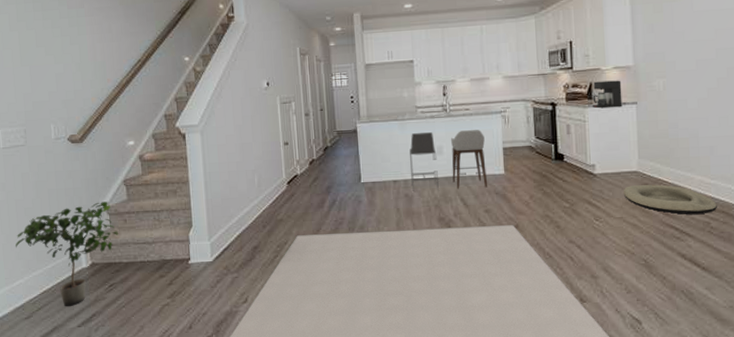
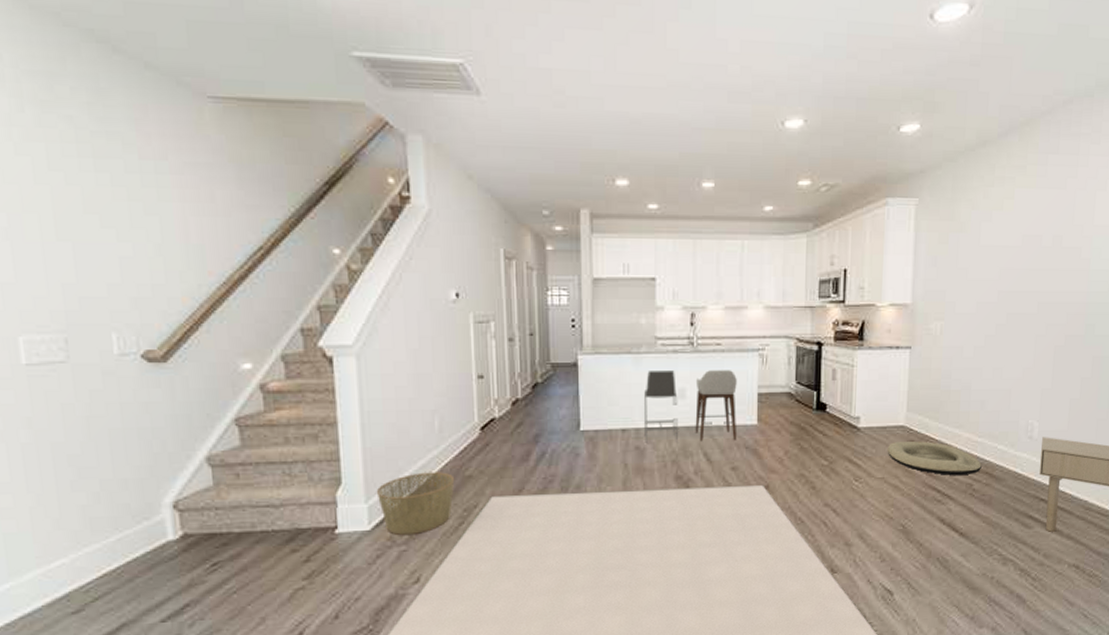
potted plant: present [15,201,119,306] -> none [52,448,228,594]
basket: none [215,217,270,265] -> present [376,472,455,535]
coffee maker: present [592,80,623,109] -> none [862,319,897,352]

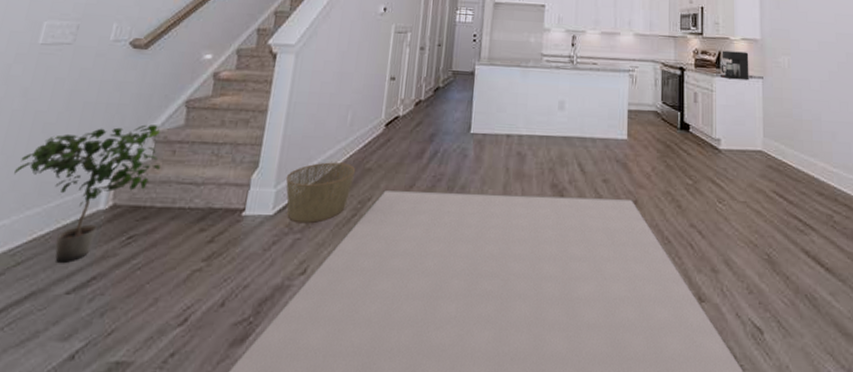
potted plant: none [52,448,228,594] -> present [14,124,161,263]
bar stool: present [644,371,678,443] -> none [526,83,558,151]
bar stool: present [695,370,737,442] -> none [571,86,610,154]
coffee maker: none [862,319,897,352] -> present [720,50,749,81]
dog bed: present [887,441,982,475] -> none [747,166,840,205]

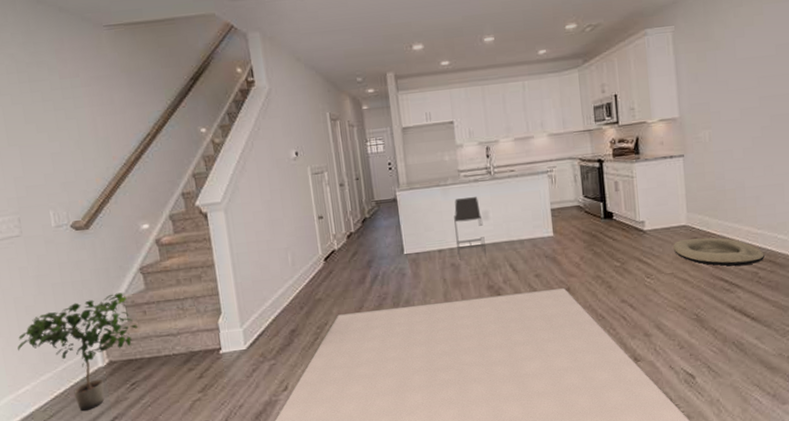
basket: present [286,162,356,223] -> none [248,297,308,352]
bar stool: none [526,83,558,151] -> present [454,197,487,260]
coffee maker: present [720,50,749,81] -> none [639,133,670,164]
dog bed: none [747,166,840,205] -> present [673,237,764,266]

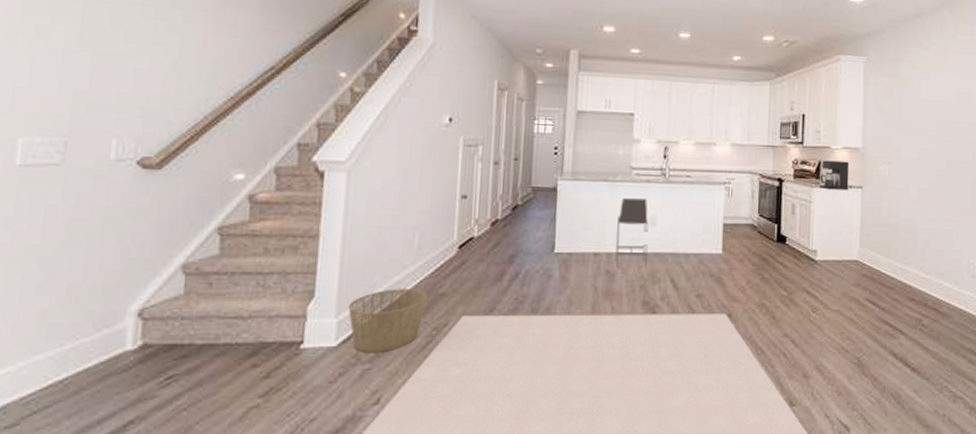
potted plant: present [17,292,139,411] -> none [11,255,197,408]
basket: none [248,297,308,352] -> present [348,288,428,352]
coffee maker: none [639,133,670,164] -> present [819,160,849,191]
dog bed: present [673,237,764,266] -> none [842,276,929,310]

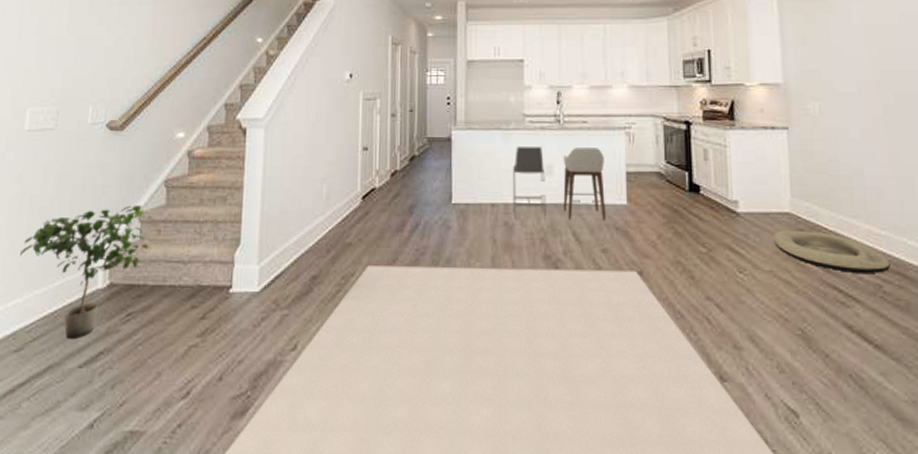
potted plant: none [11,255,197,408] -> present [20,205,149,339]
basket: present [348,288,428,352] -> none [268,237,336,299]
bar stool: none [663,200,704,269] -> present [563,147,607,221]
coffee maker: present [819,160,849,191] -> none [734,99,771,132]
dog bed: none [842,276,929,310] -> present [773,231,891,273]

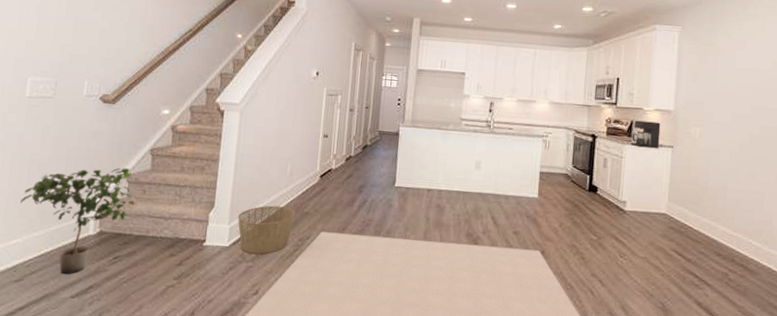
basket: none [268,237,336,299] -> present [237,205,296,255]
bar stool: present [513,147,546,220] -> none [445,144,475,205]
bar stool: present [563,147,607,221] -> none [486,149,524,209]
coffee maker: none [734,99,771,132] -> present [630,120,661,149]
dog bed: present [773,231,891,273] -> none [649,227,737,265]

